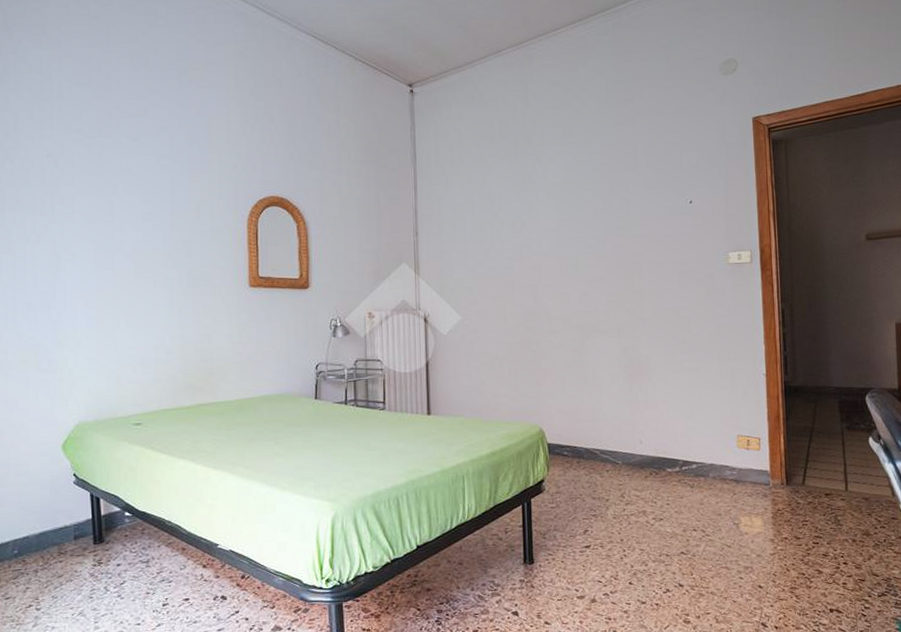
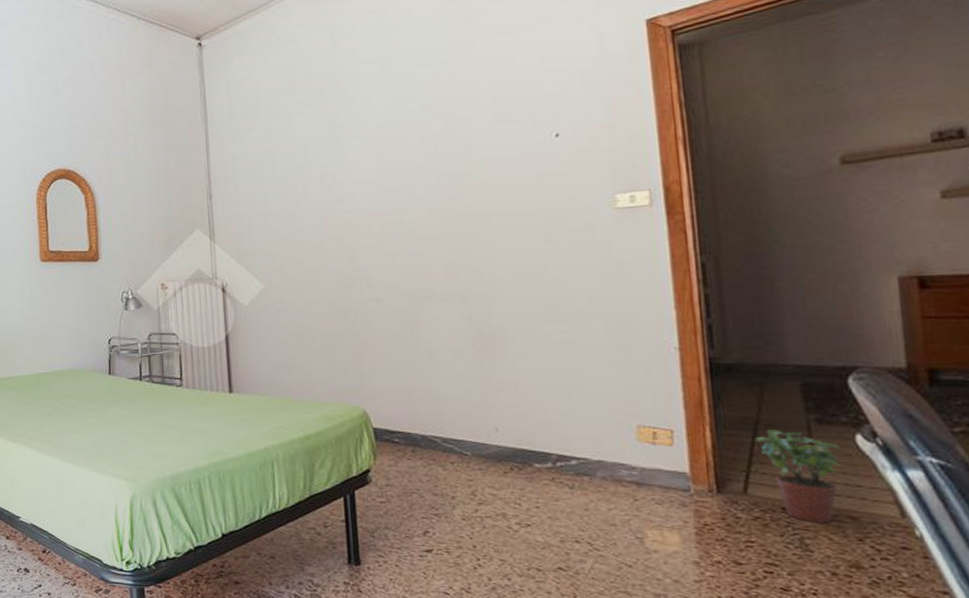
potted plant: none [811,435,861,504] -> present [755,429,842,523]

